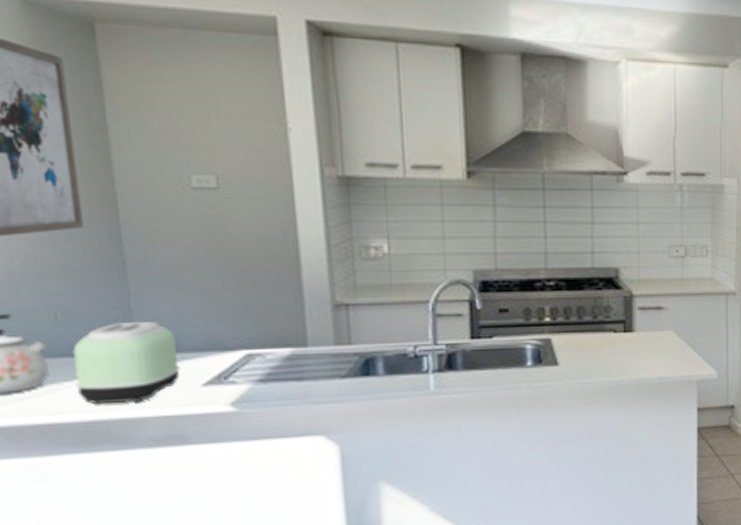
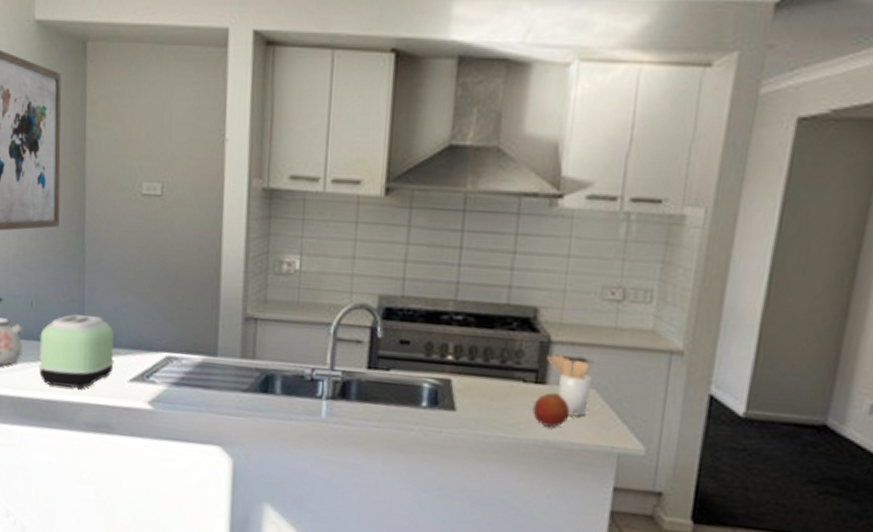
fruit: none [625,338,656,367] -> present [532,392,570,427]
utensil holder: none [631,305,670,355] -> present [547,354,593,417]

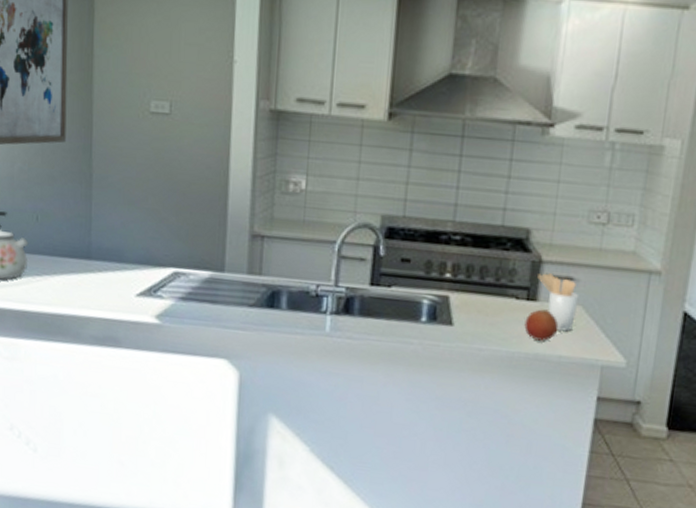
toaster: present [38,313,114,389] -> none [44,228,121,303]

